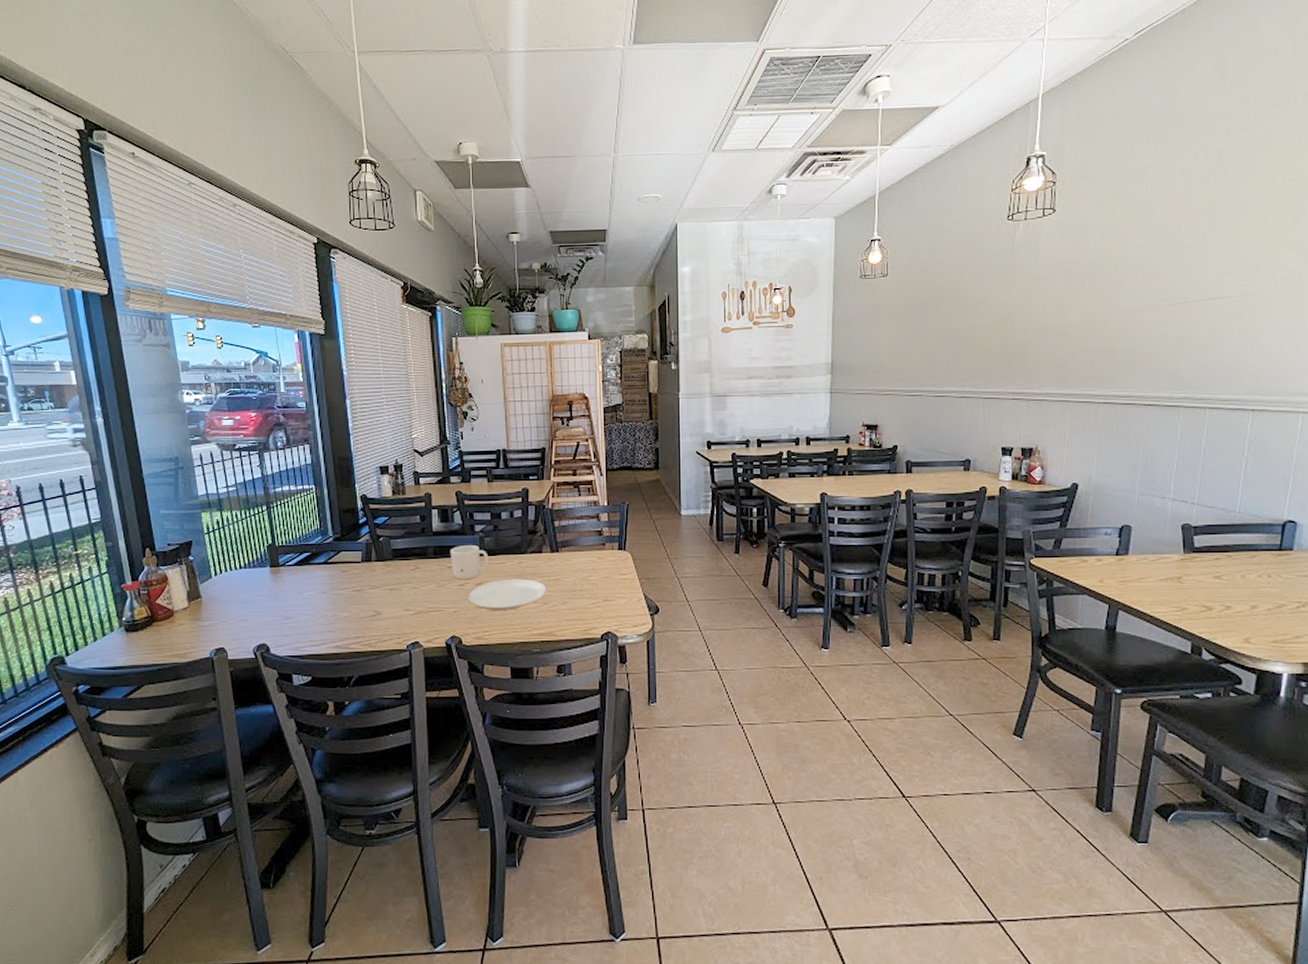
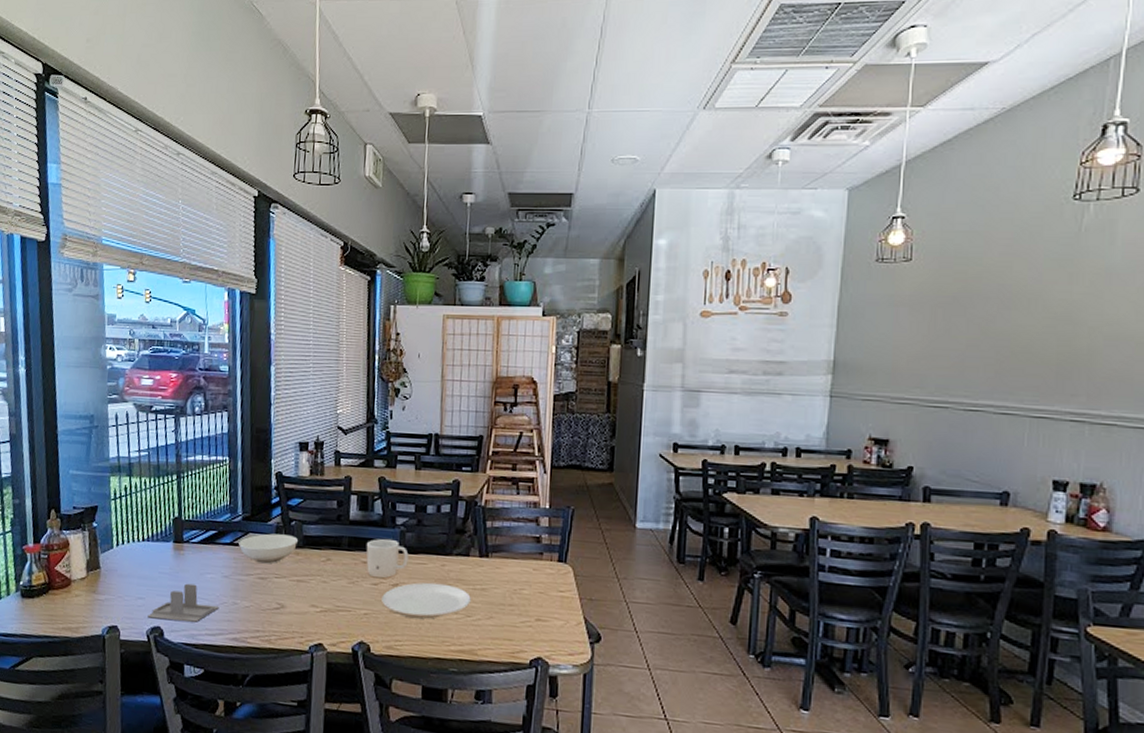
napkin holder: none [252,602,320,637] -> present [147,583,219,622]
bowl: none [332,550,388,577] -> present [238,533,299,564]

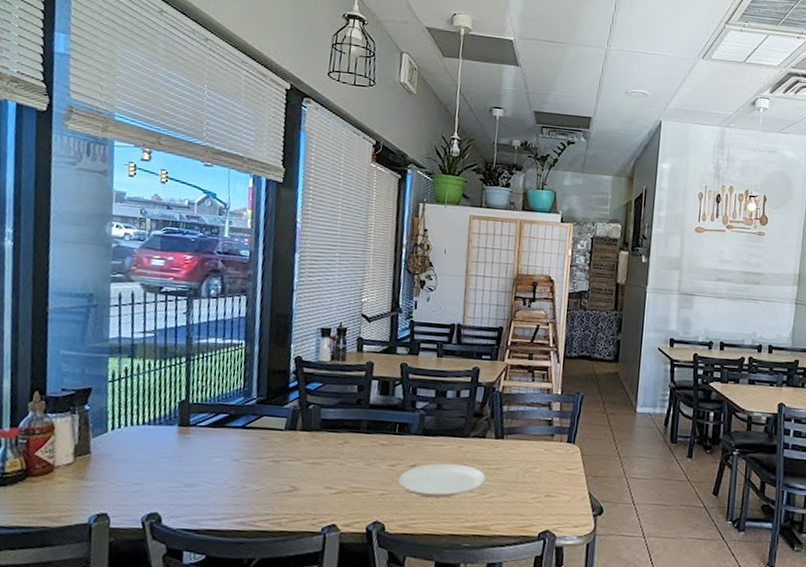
napkin holder: present [147,583,219,622] -> none [143,467,226,507]
bowl: present [238,533,299,564] -> none [251,417,316,447]
mug: present [366,538,409,579] -> none [384,421,427,460]

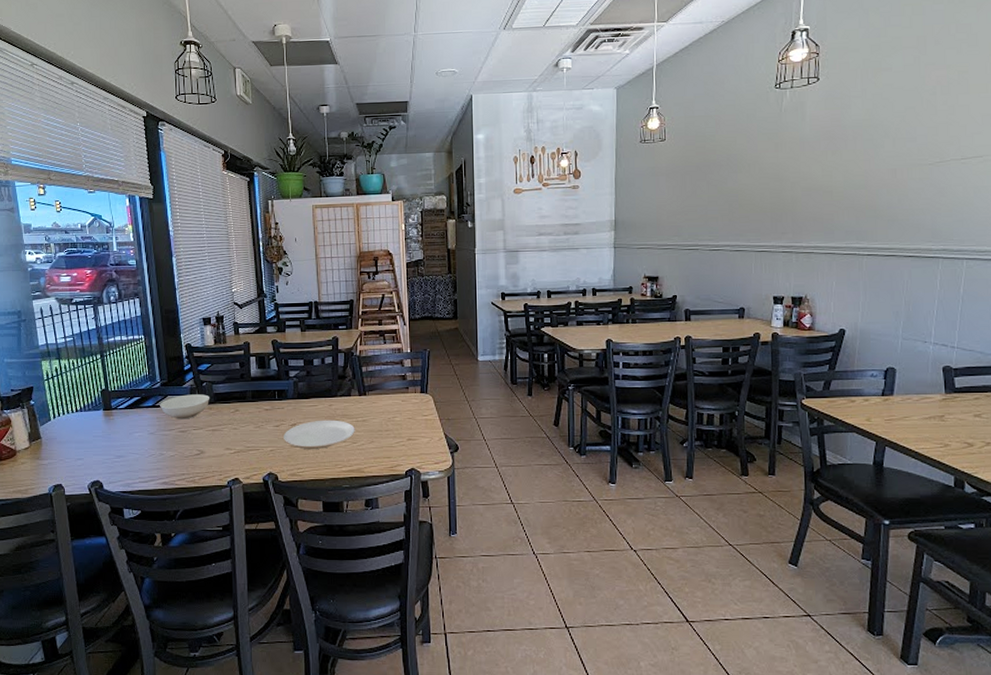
bowl: none [251,417,316,447] -> present [160,394,210,419]

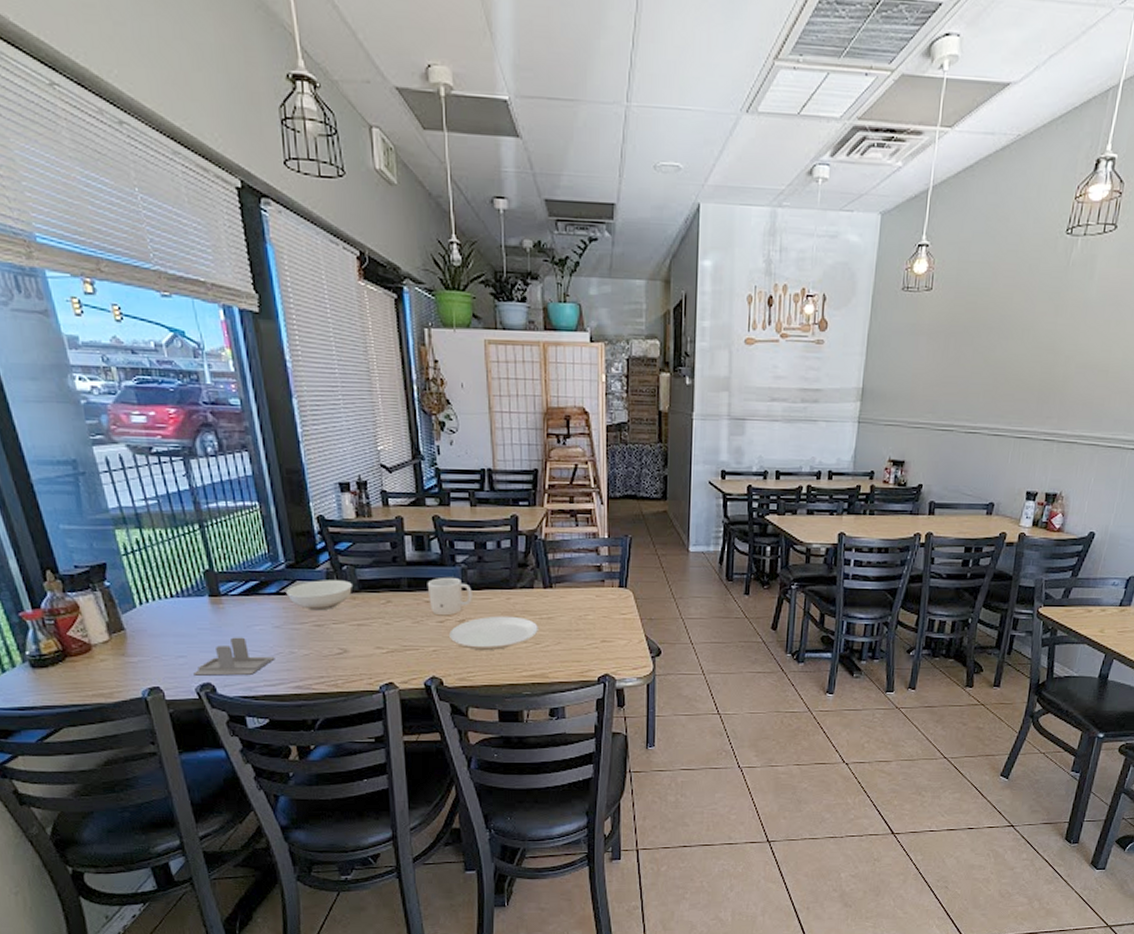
napkin holder: none [87,442,149,474] -> present [193,637,275,676]
mug: none [266,389,302,421] -> present [427,577,473,616]

